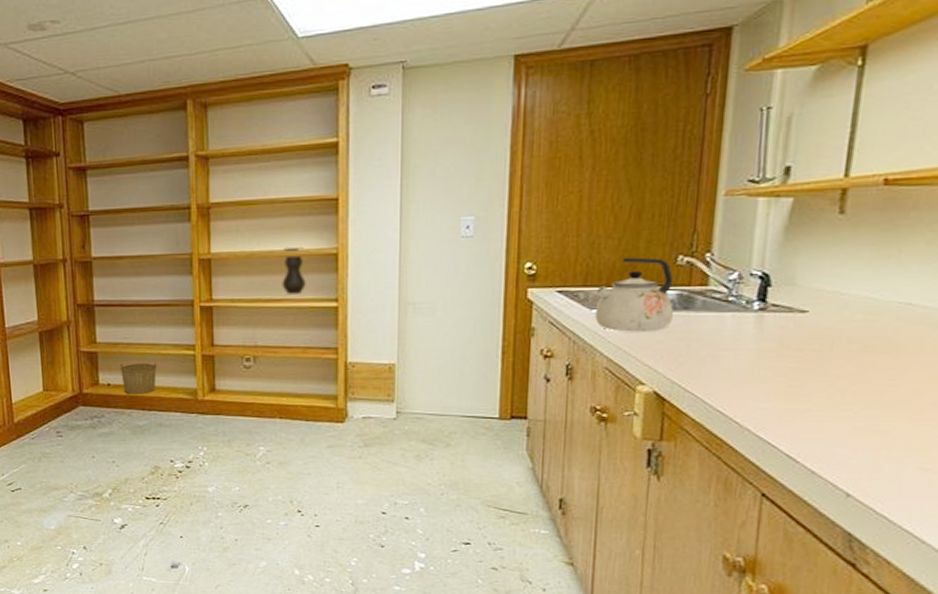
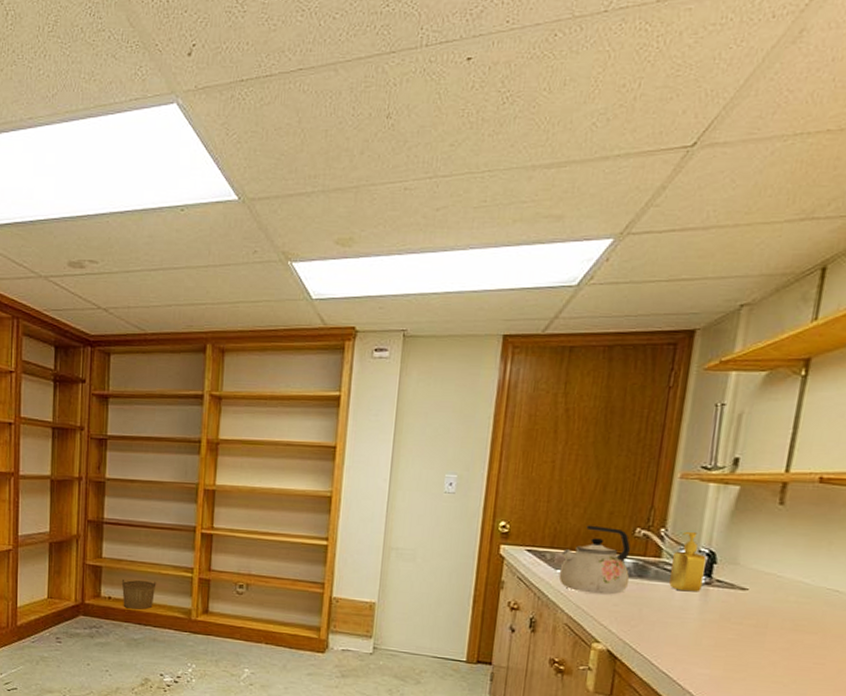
vase: present [282,247,306,294] -> none [278,487,302,530]
soap dispenser: none [719,253,759,320] -> present [669,531,707,592]

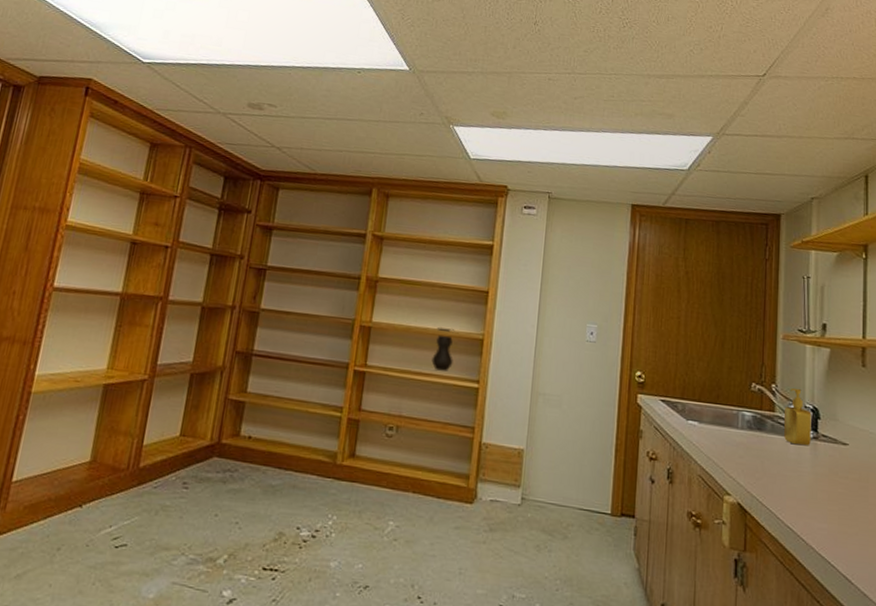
basket: present [121,579,157,610] -> none [264,417,303,452]
vase: none [278,487,302,530] -> present [431,327,455,371]
kettle: present [558,525,631,596] -> none [690,378,751,447]

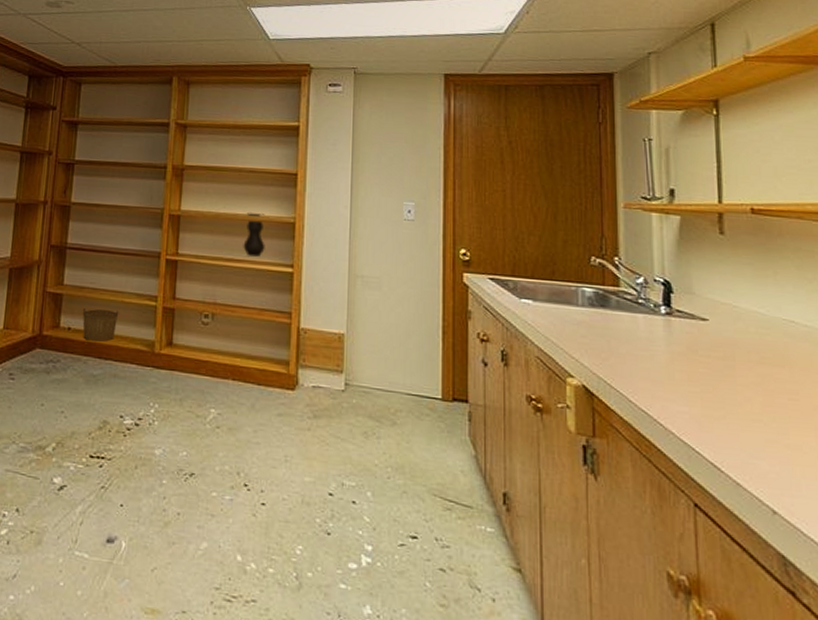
basket: none [264,417,303,452] -> present [82,308,119,342]
soap dispenser: present [783,387,811,446] -> none [630,260,664,323]

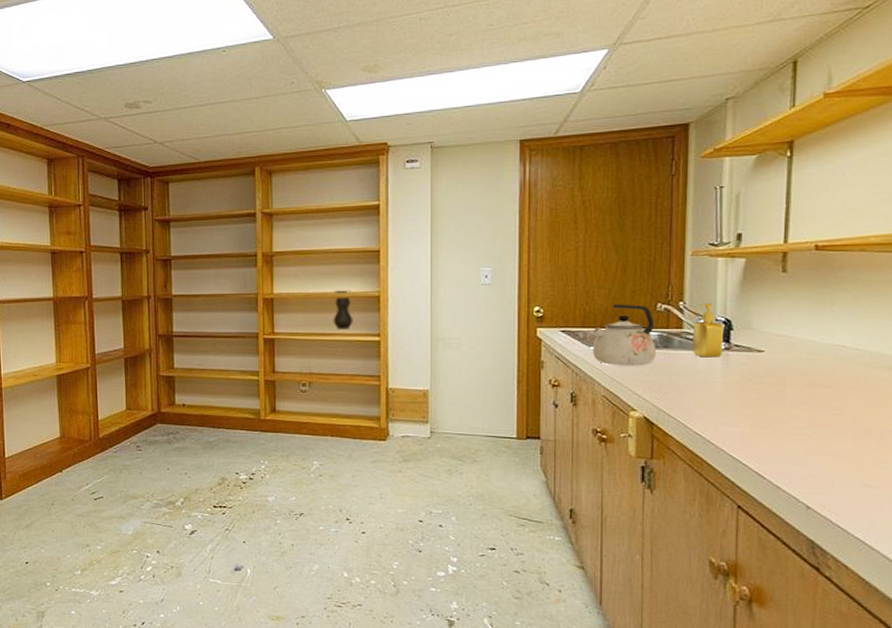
basket: present [82,308,119,342] -> none [193,387,226,414]
kettle: none [523,253,593,326] -> present [592,304,657,367]
soap dispenser: none [630,260,664,323] -> present [692,302,723,358]

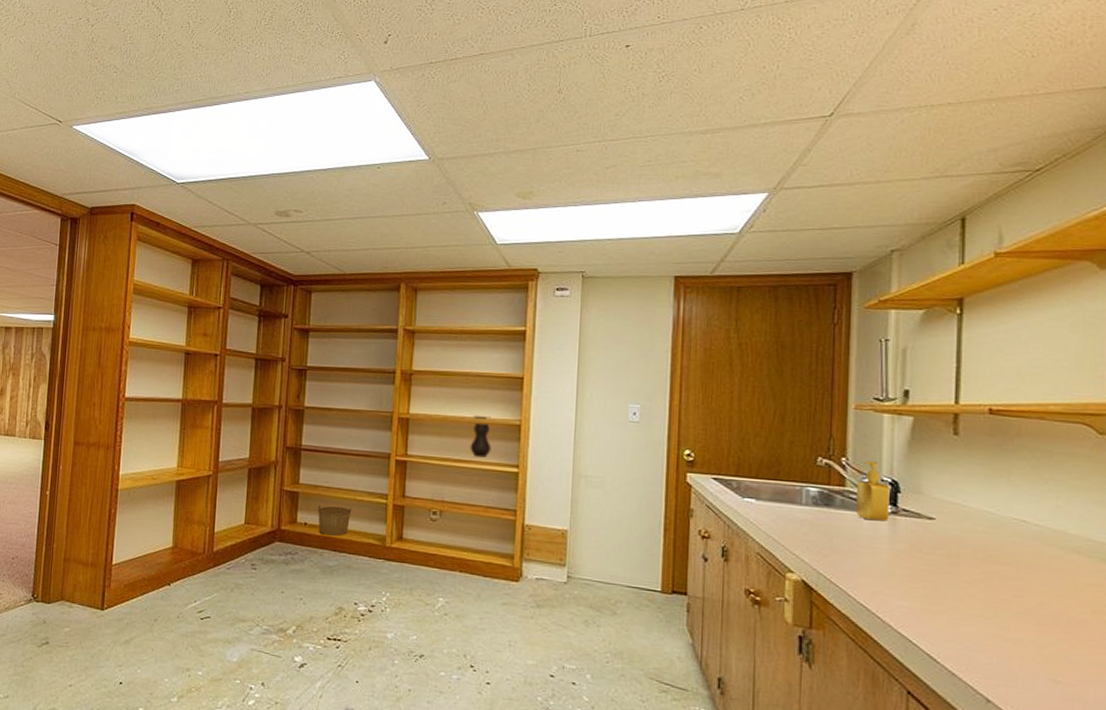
basket: none [193,387,226,414] -> present [317,505,352,536]
kettle: present [592,304,657,367] -> none [746,454,817,524]

